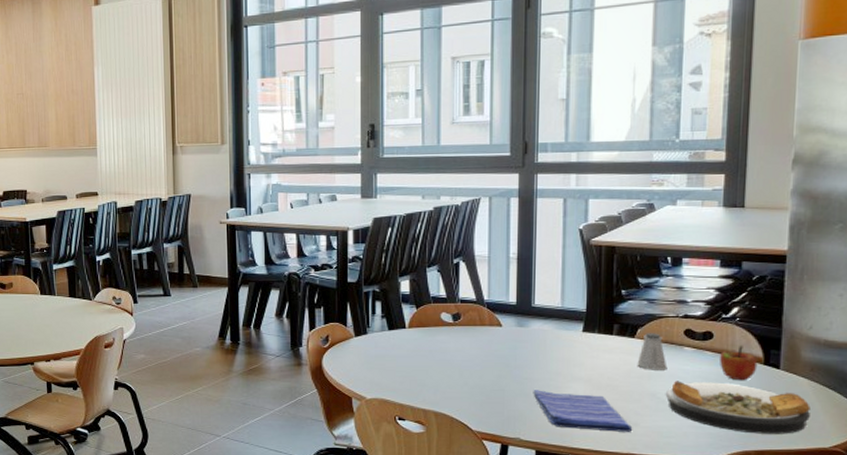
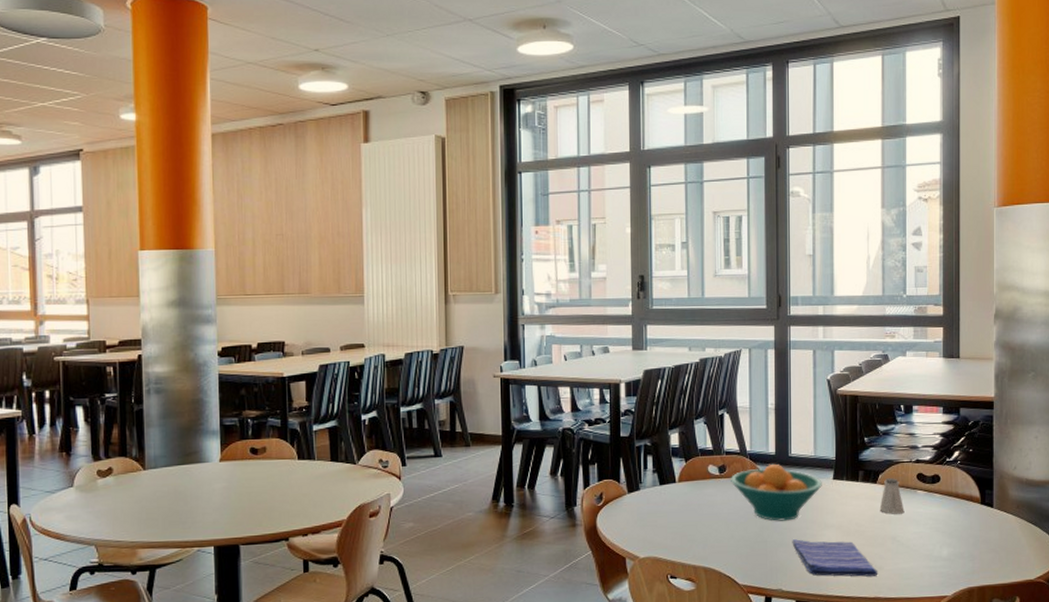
fruit bowl: none [466,313,570,371] -> present [731,463,822,521]
plate: present [665,381,810,434] -> none [903,523,1018,571]
apple: present [720,346,758,381] -> none [946,487,976,521]

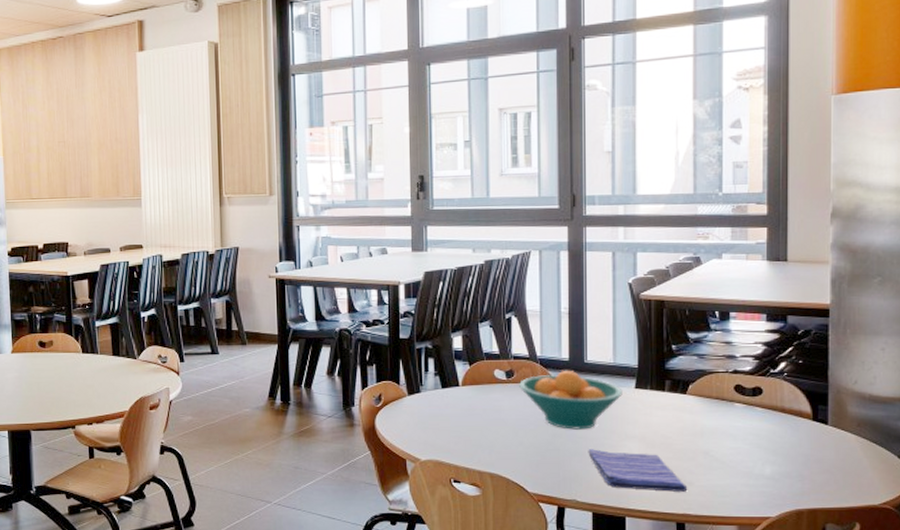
saltshaker: present [879,478,905,514] -> none [689,389,719,427]

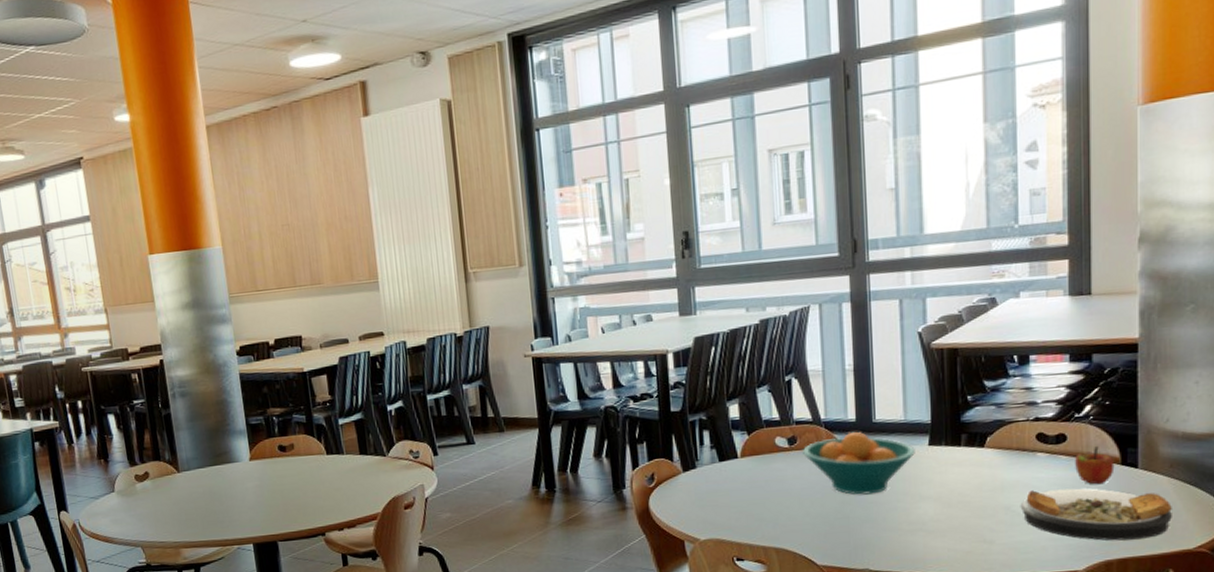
dish towel: present [588,449,688,492] -> none [880,514,988,553]
plate: none [718,438,859,492] -> present [1020,488,1172,541]
apple: none [770,401,806,437] -> present [1075,446,1115,485]

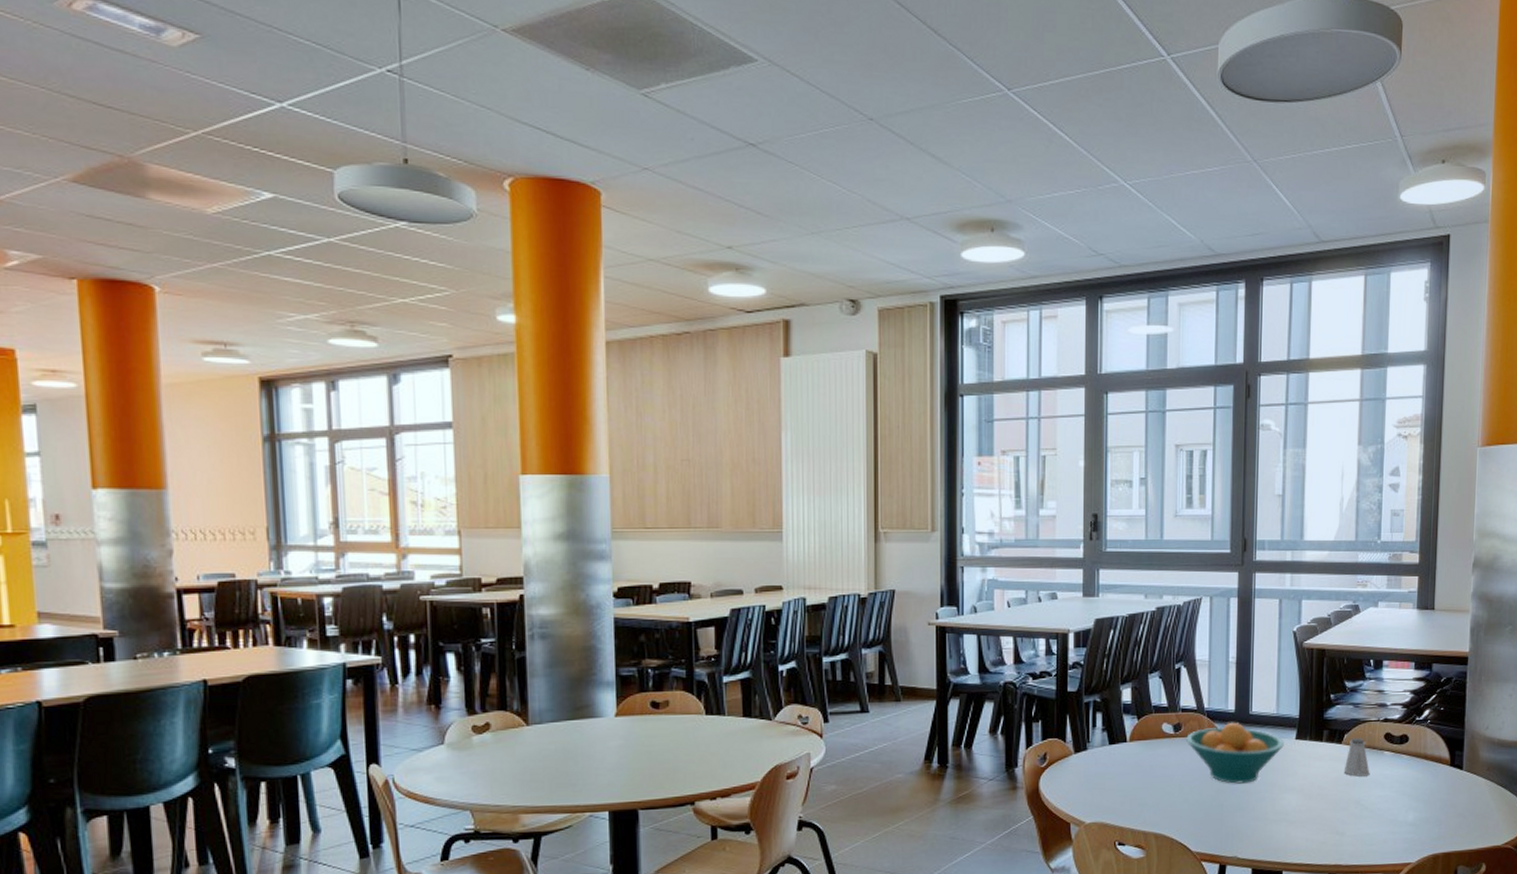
saltshaker: none [988,440,1021,482] -> present [1343,738,1370,777]
plate: present [1020,488,1172,541] -> none [1368,786,1487,836]
apple: present [1075,446,1115,485] -> none [1414,748,1445,784]

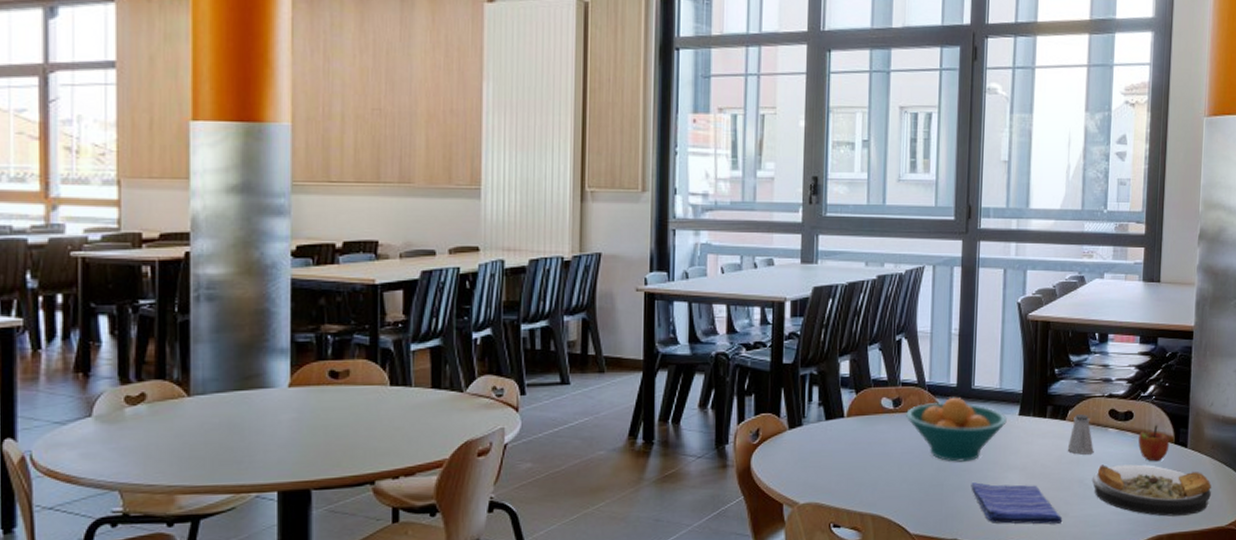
dish towel: none [1250,803,1340,843] -> present [971,482,1063,524]
plate: none [1368,786,1487,836] -> present [1091,464,1211,517]
apple: none [1414,748,1445,784] -> present [1138,425,1170,462]

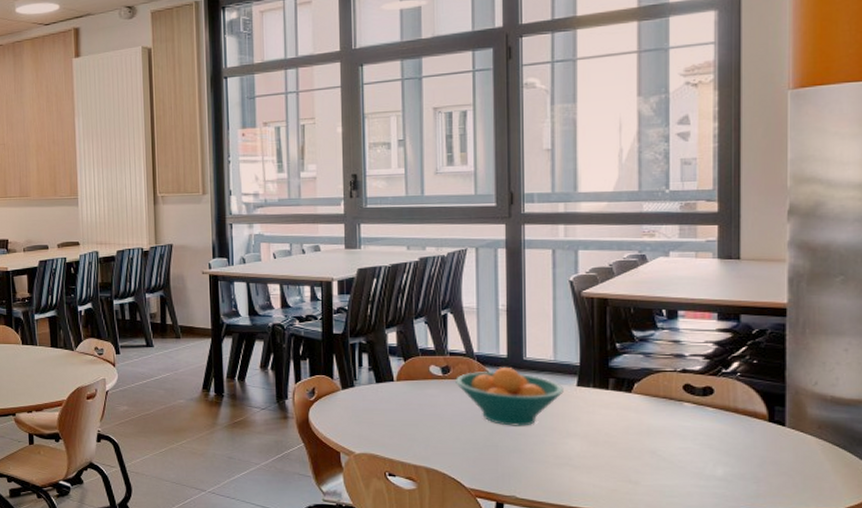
dish towel: present [971,482,1063,524] -> none [527,446,634,491]
saltshaker: present [1067,414,1094,455] -> none [635,388,667,427]
plate: present [1091,464,1211,517] -> none [666,438,820,495]
apple: present [1138,425,1170,462] -> none [722,402,762,439]

